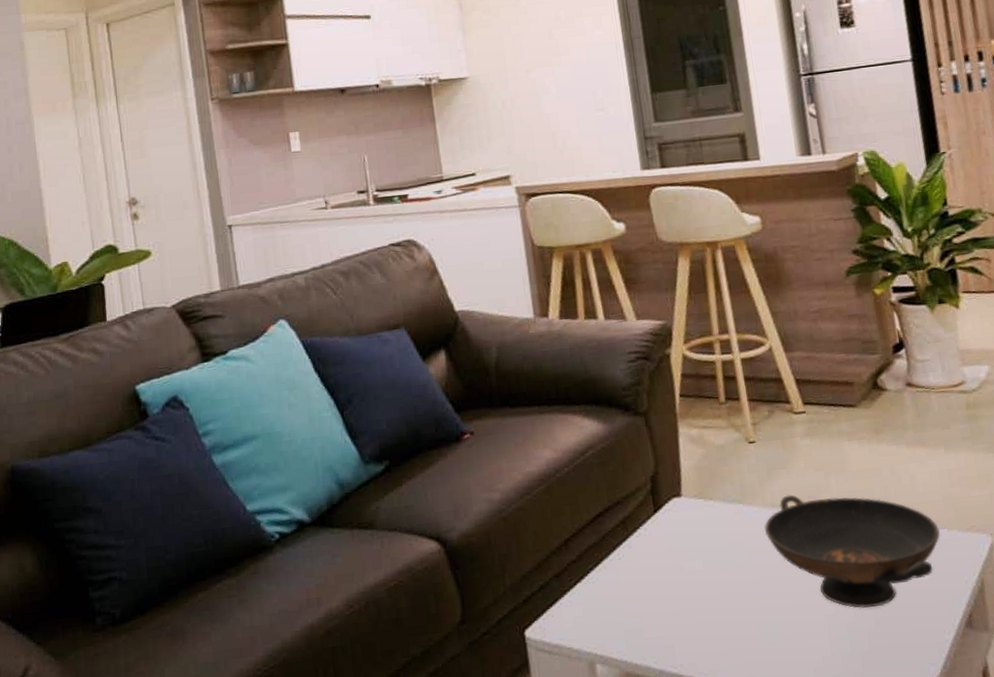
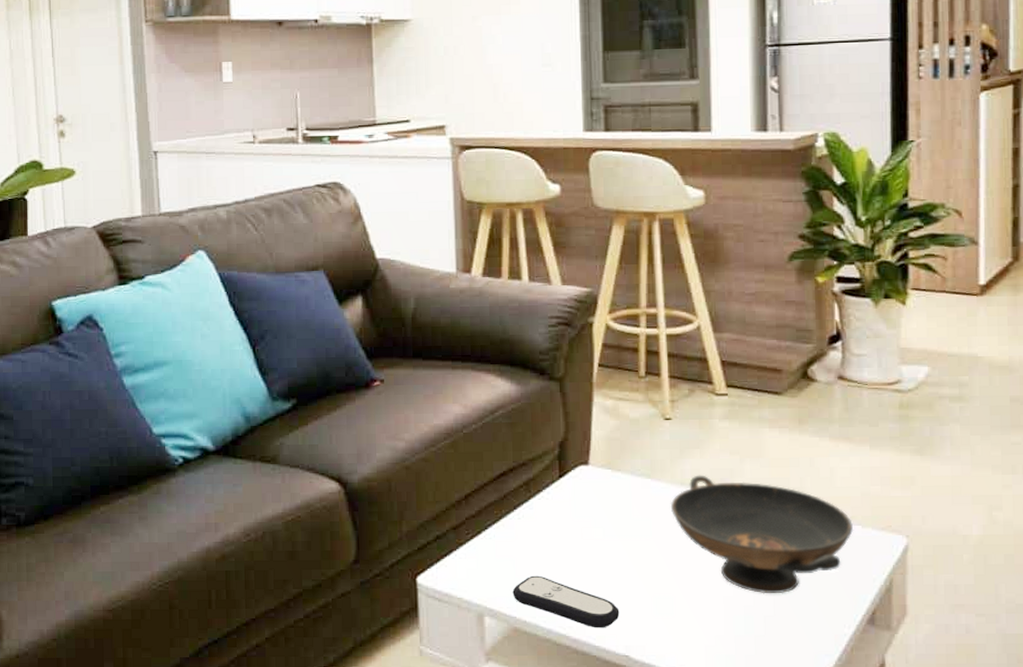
remote control: none [620,615,728,663] -> present [512,575,620,628]

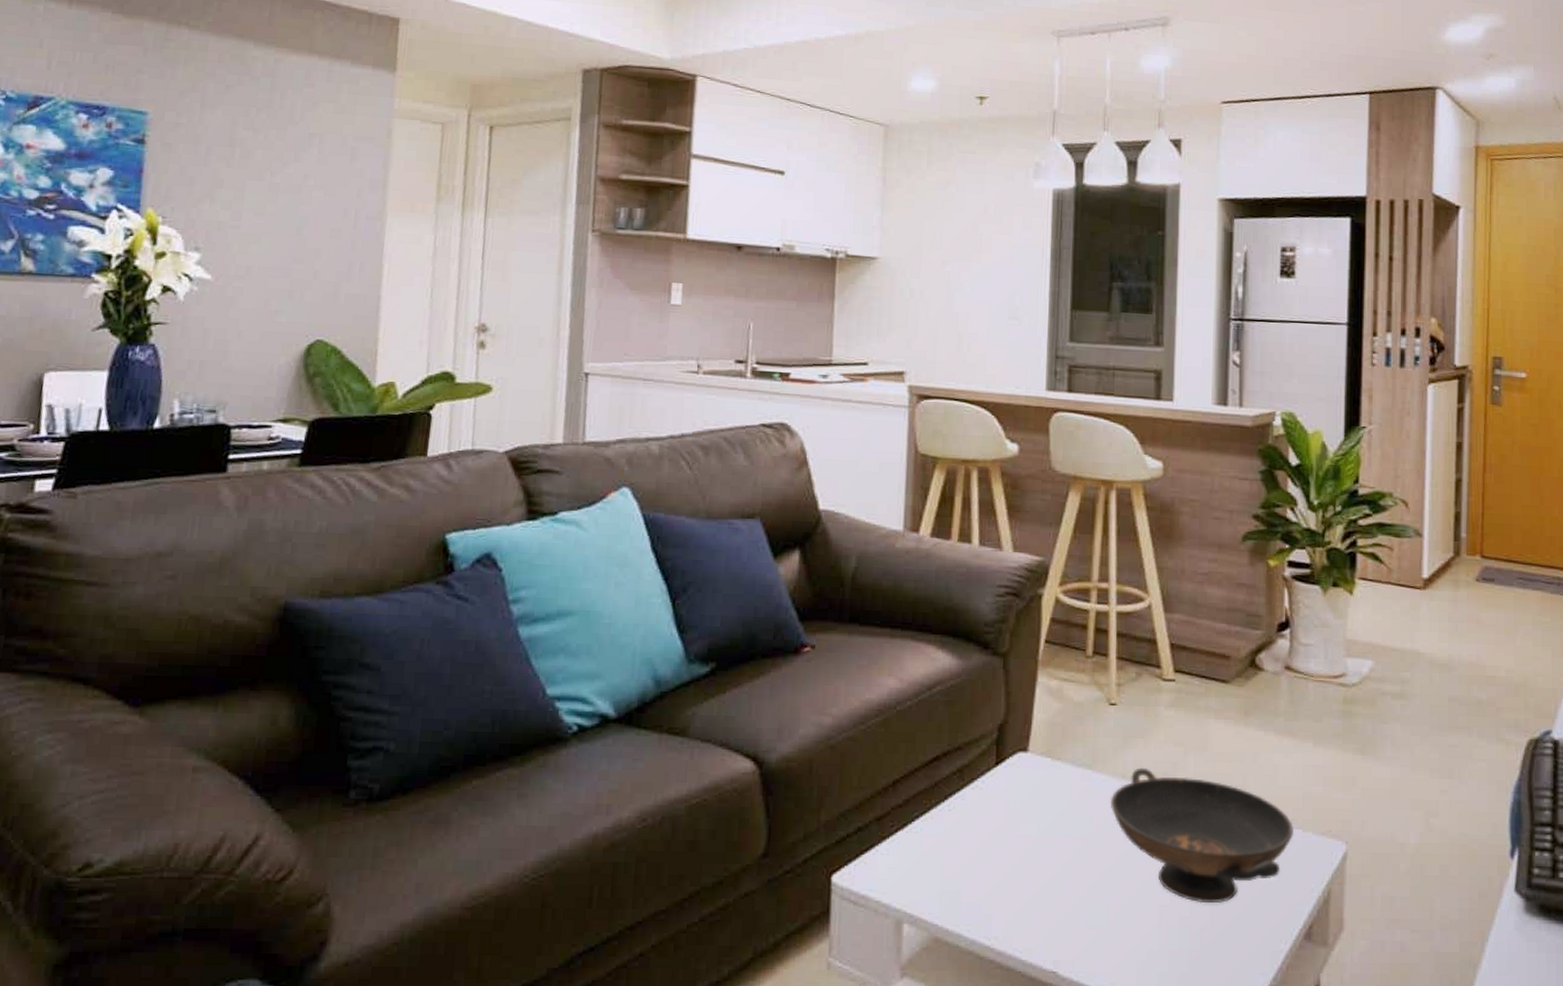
remote control: present [512,575,620,628] -> none [936,876,1050,940]

